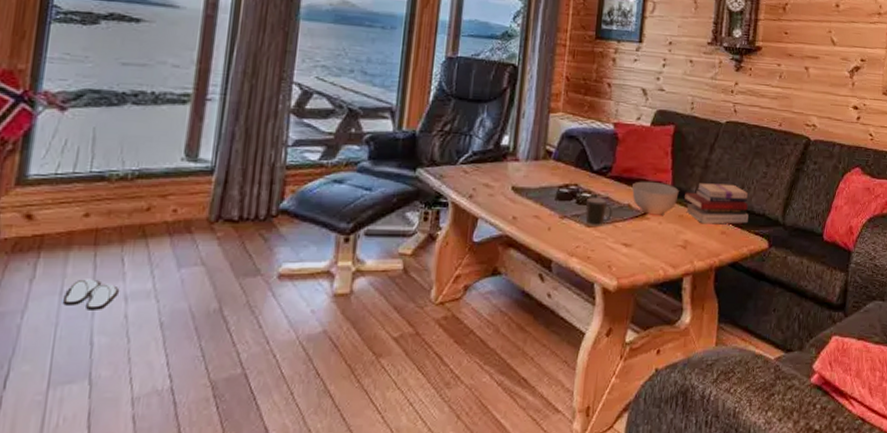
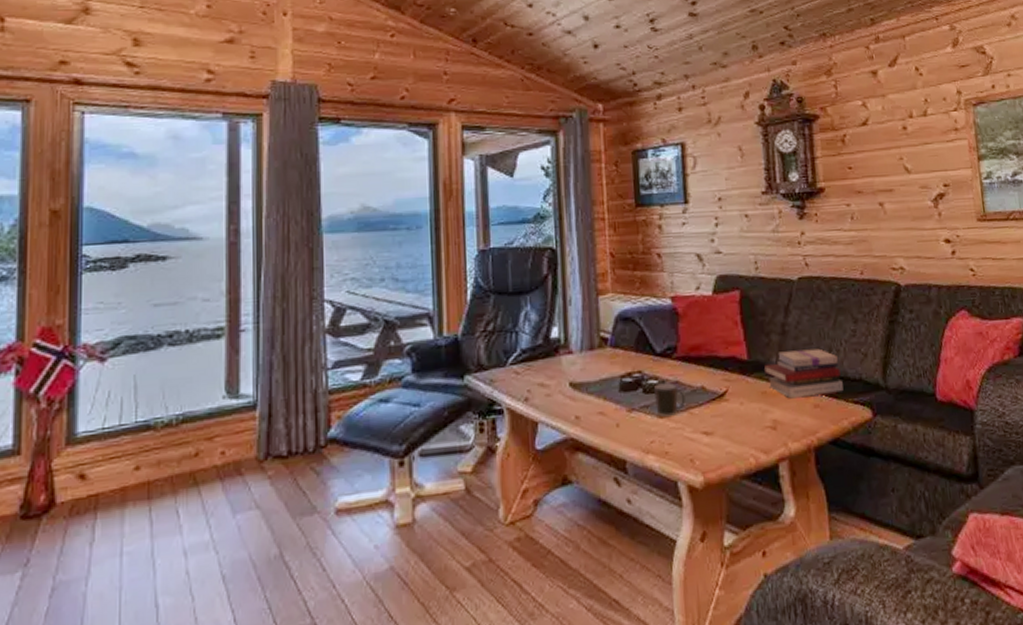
slippers: present [64,279,119,310] -> none [125,535,177,570]
bowl: present [631,181,679,215] -> none [702,356,758,396]

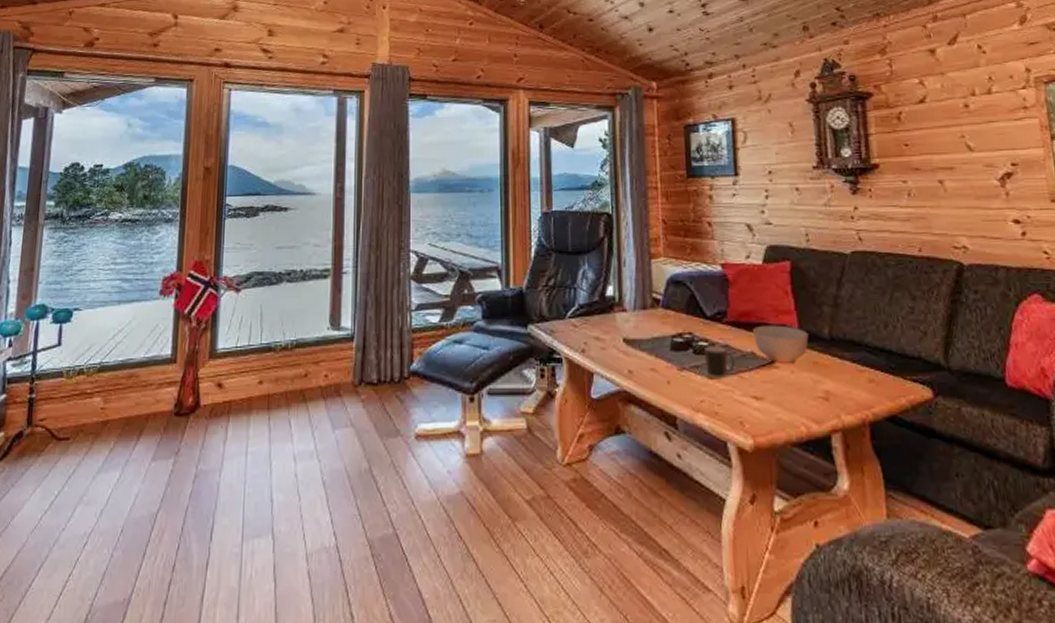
bowl: none [702,356,758,396] -> present [752,325,809,363]
books: present [764,348,843,398] -> none [816,323,901,371]

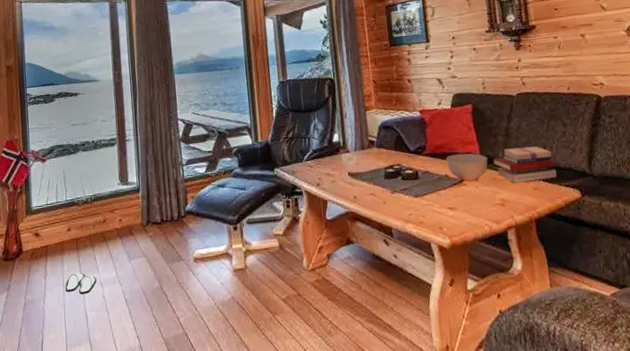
slippers: none [249,440,289,469] -> present [65,272,96,294]
mug: present [704,346,735,379] -> none [410,172,434,198]
books: none [816,323,901,371] -> present [493,146,557,183]

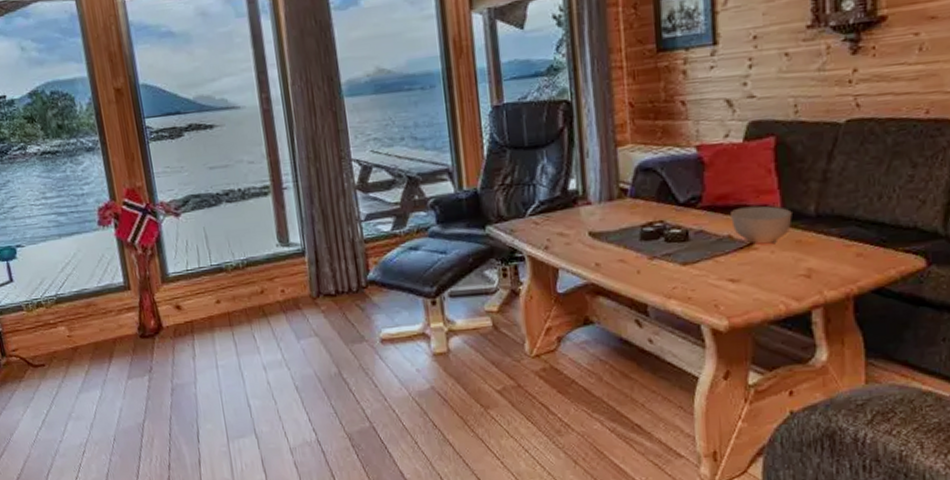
slippers: present [65,272,96,294] -> none [220,354,258,379]
books: present [493,146,557,183] -> none [800,195,893,246]

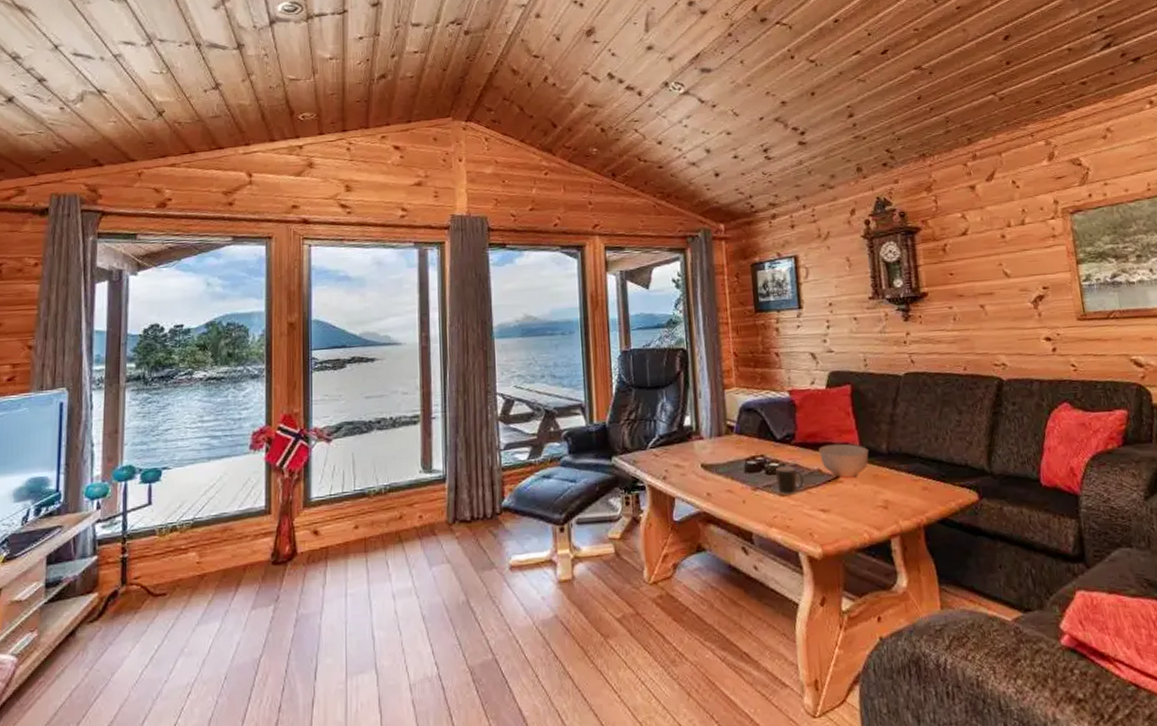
mug: none [677,232,710,266] -> present [776,465,804,496]

